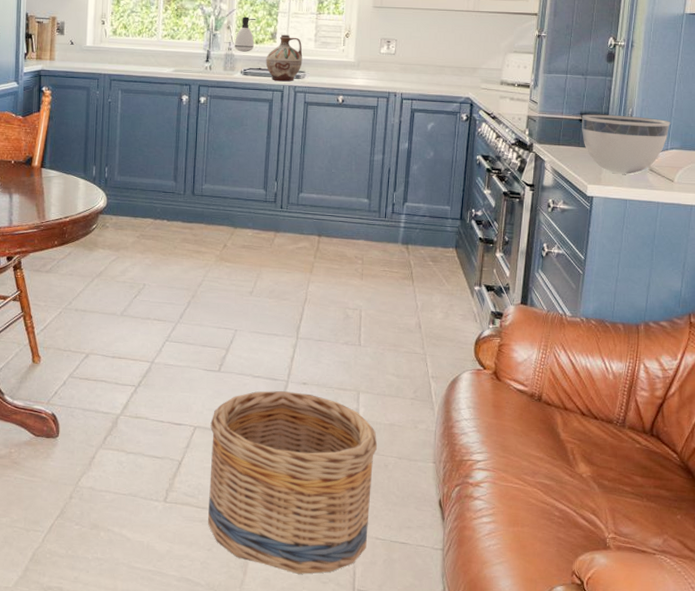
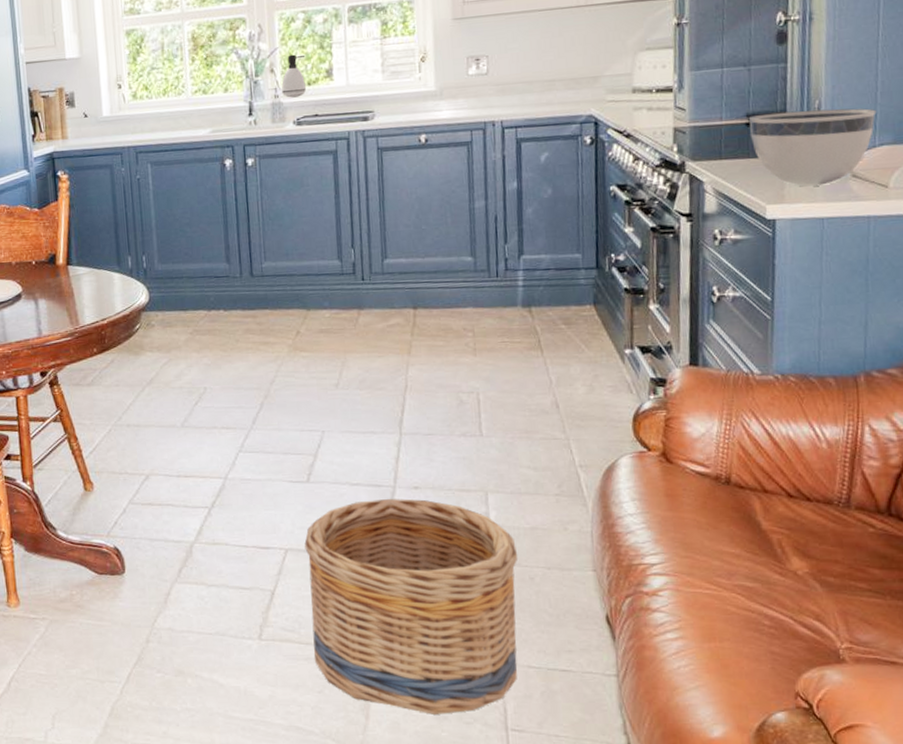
ceramic jug: present [266,34,303,82] -> none [322,69,370,128]

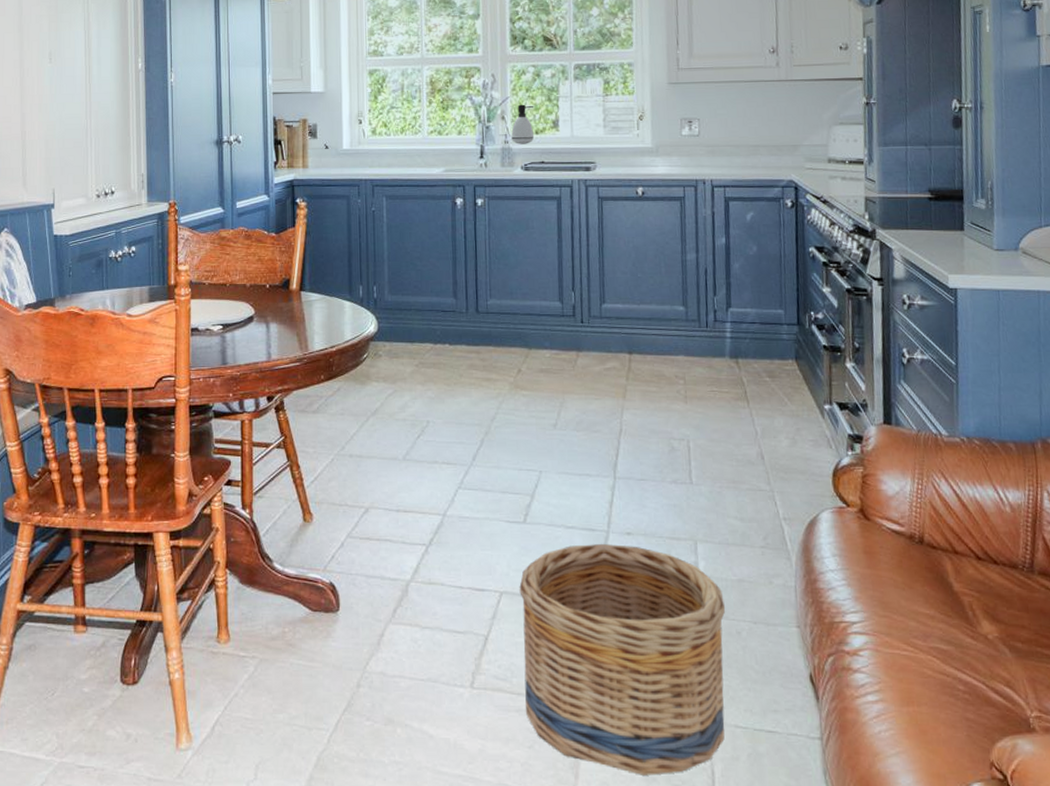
bowl: present [748,108,877,187] -> none [930,189,1041,260]

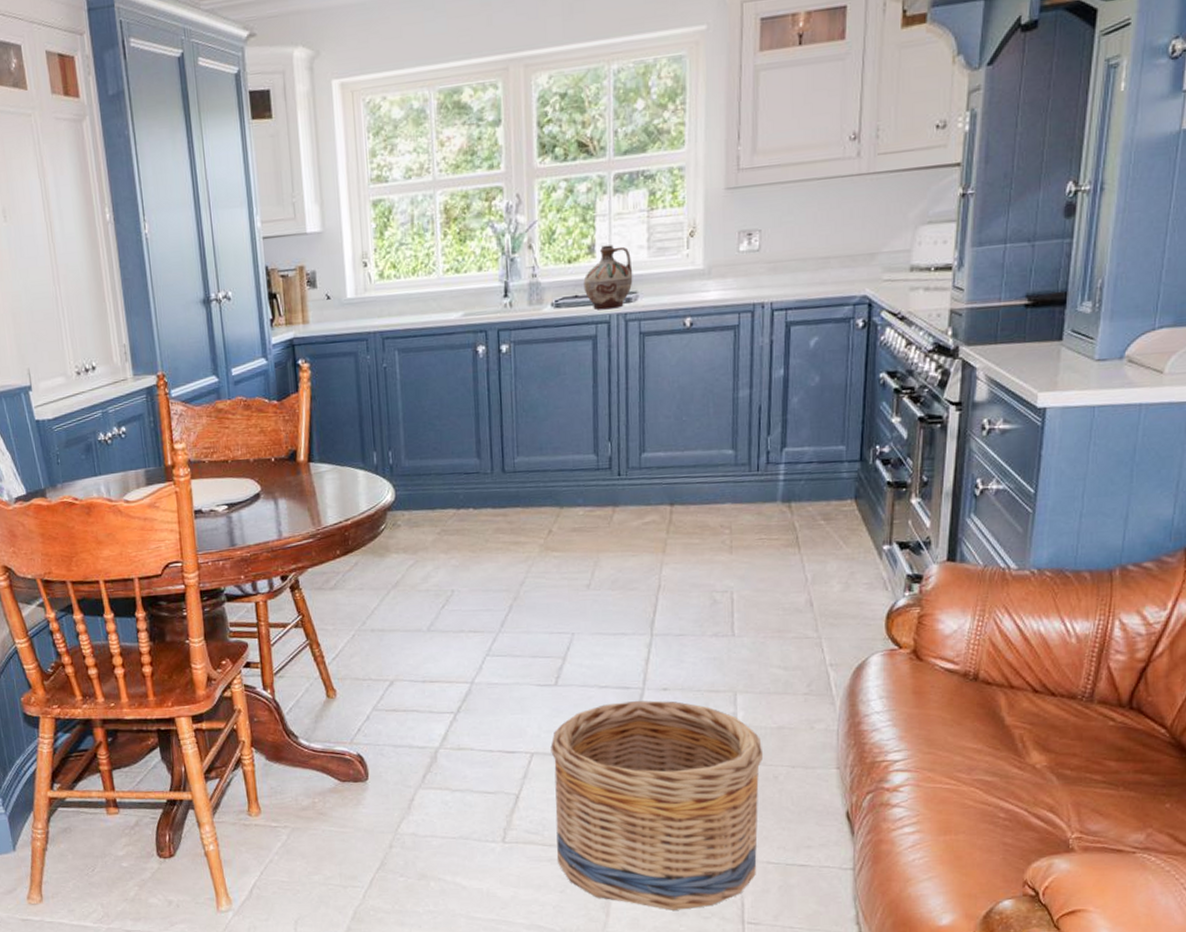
soap dispenser: present [511,104,534,145] -> none [540,228,567,278]
ceramic jug: none [549,121,592,175] -> present [583,245,633,310]

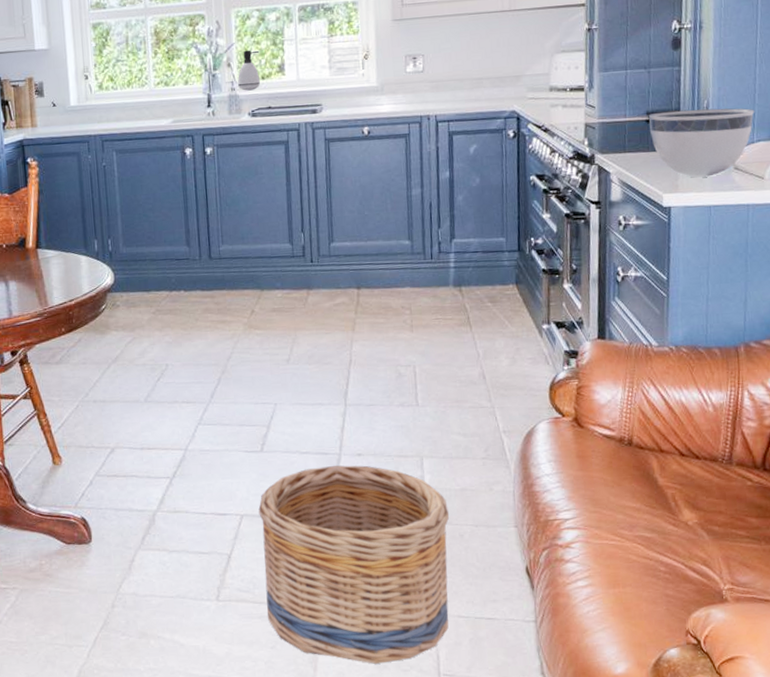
soap dispenser: none [540,228,567,278] -> present [238,50,260,91]
ceramic jug: present [583,245,633,310] -> none [275,64,318,119]
bowl: none [1027,288,1160,373] -> present [648,108,755,178]

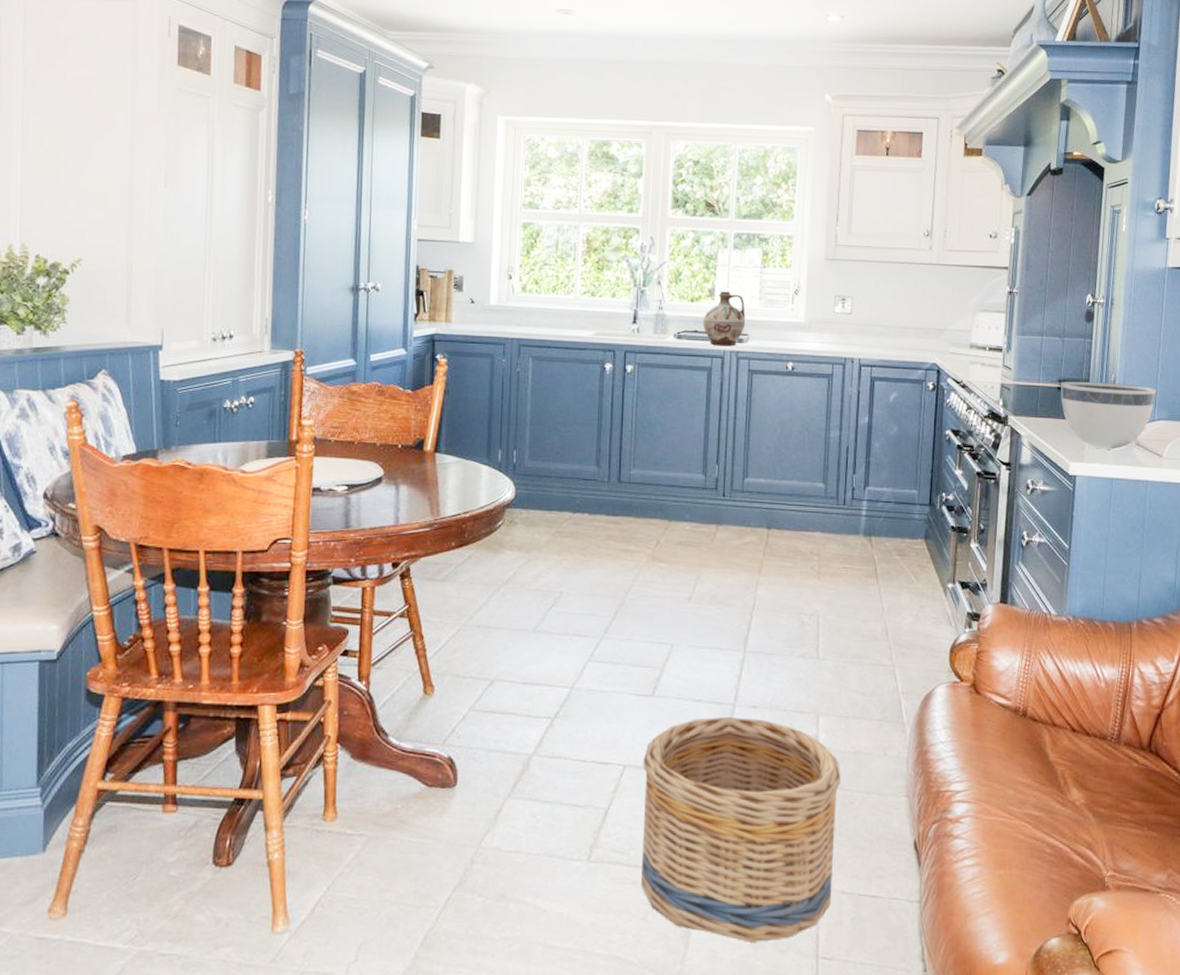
soap dispenser: present [238,50,260,91] -> none [666,270,691,312]
ceramic jug: none [275,64,318,119] -> present [703,291,746,346]

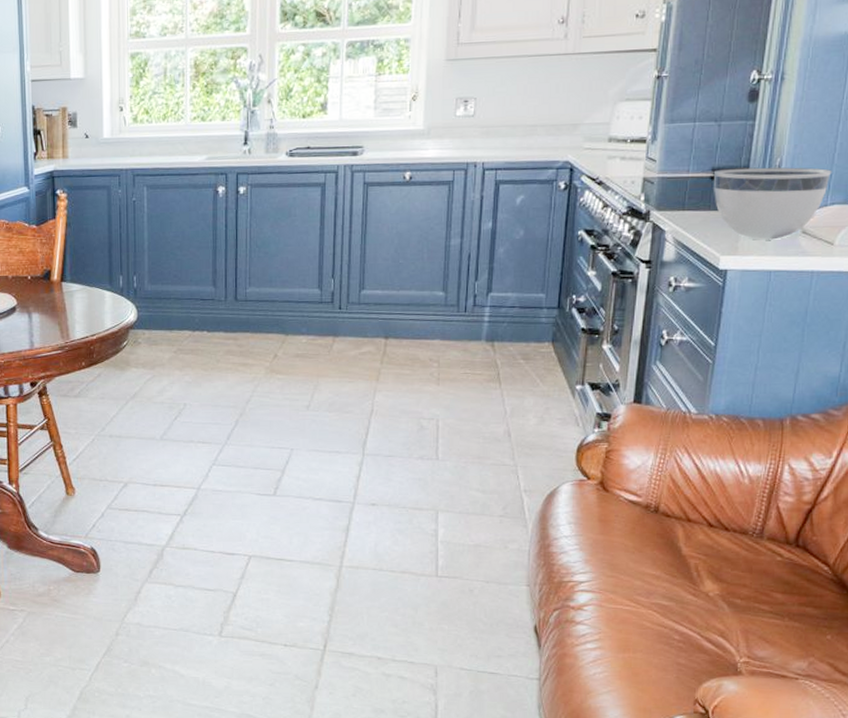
basket: present [640,717,841,942] -> none [267,514,461,708]
ceramic jug: present [703,291,746,346] -> none [315,104,360,161]

